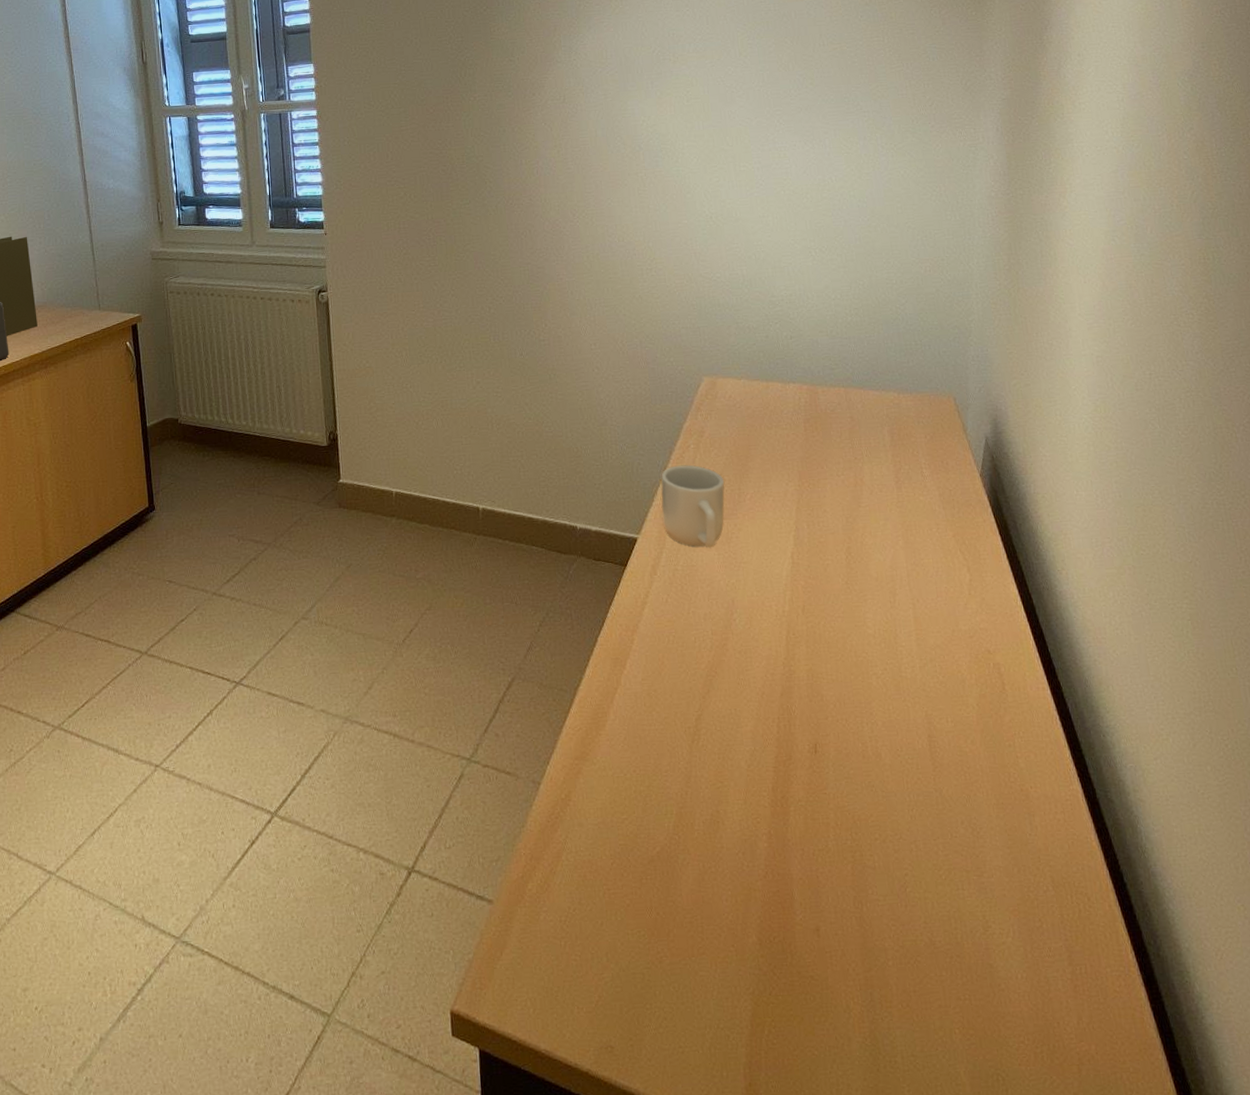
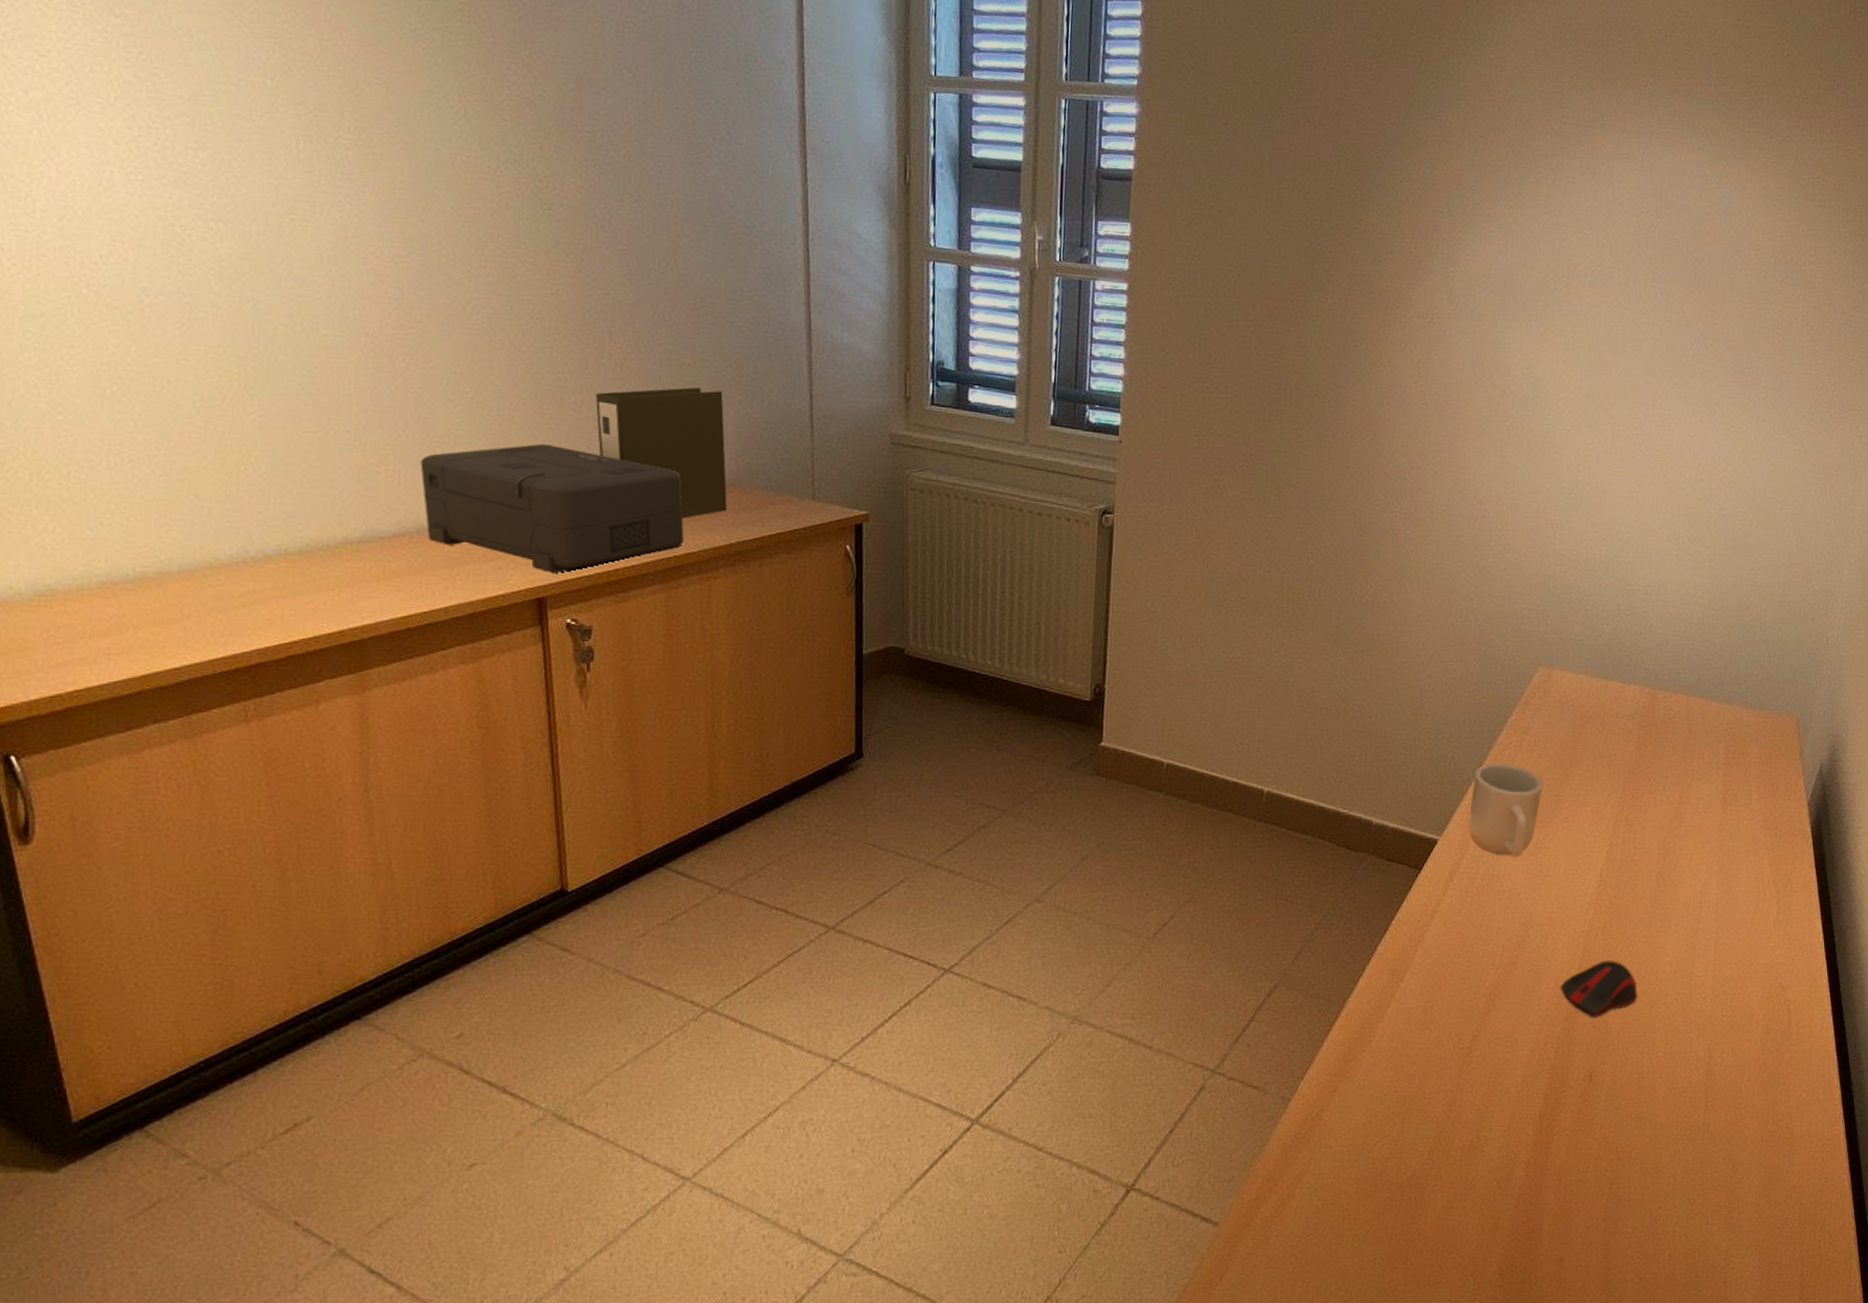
computer mouse: none [771,636,848,692] -> present [1559,960,1638,1018]

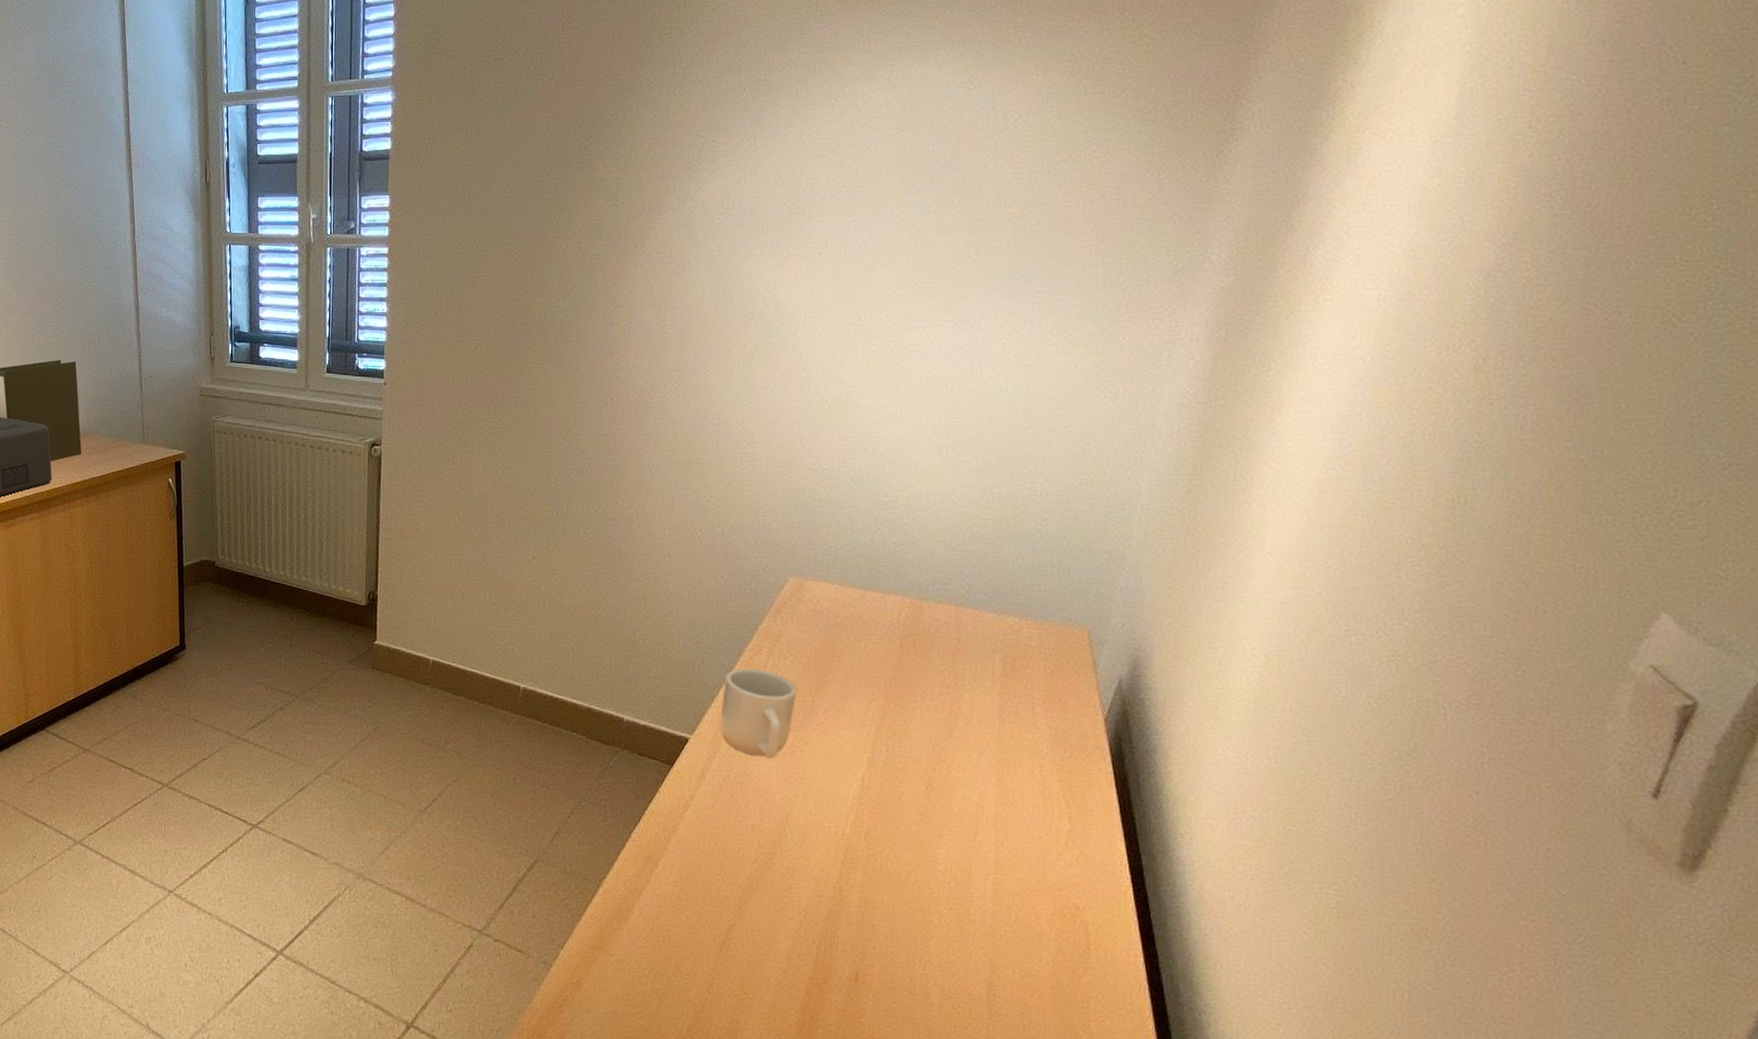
computer mouse: present [1559,960,1638,1018] -> none [820,864,908,919]

